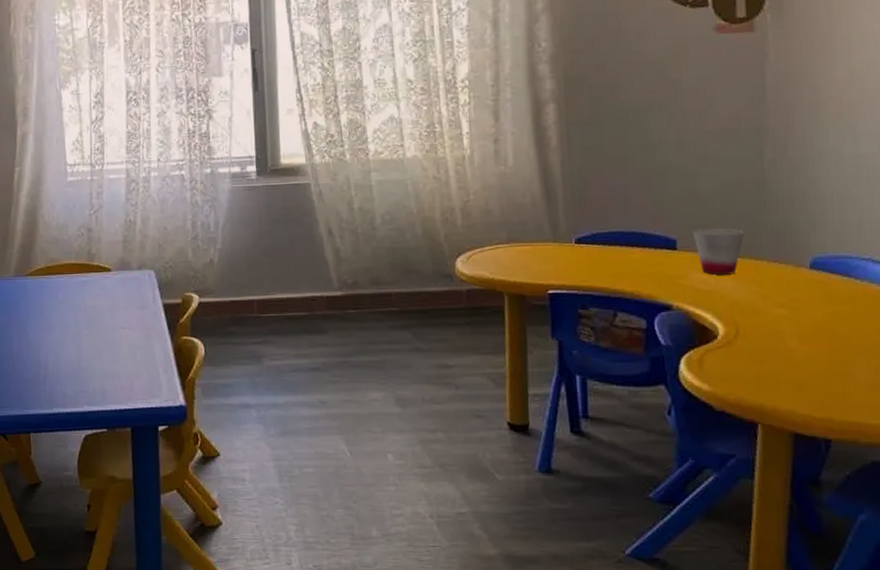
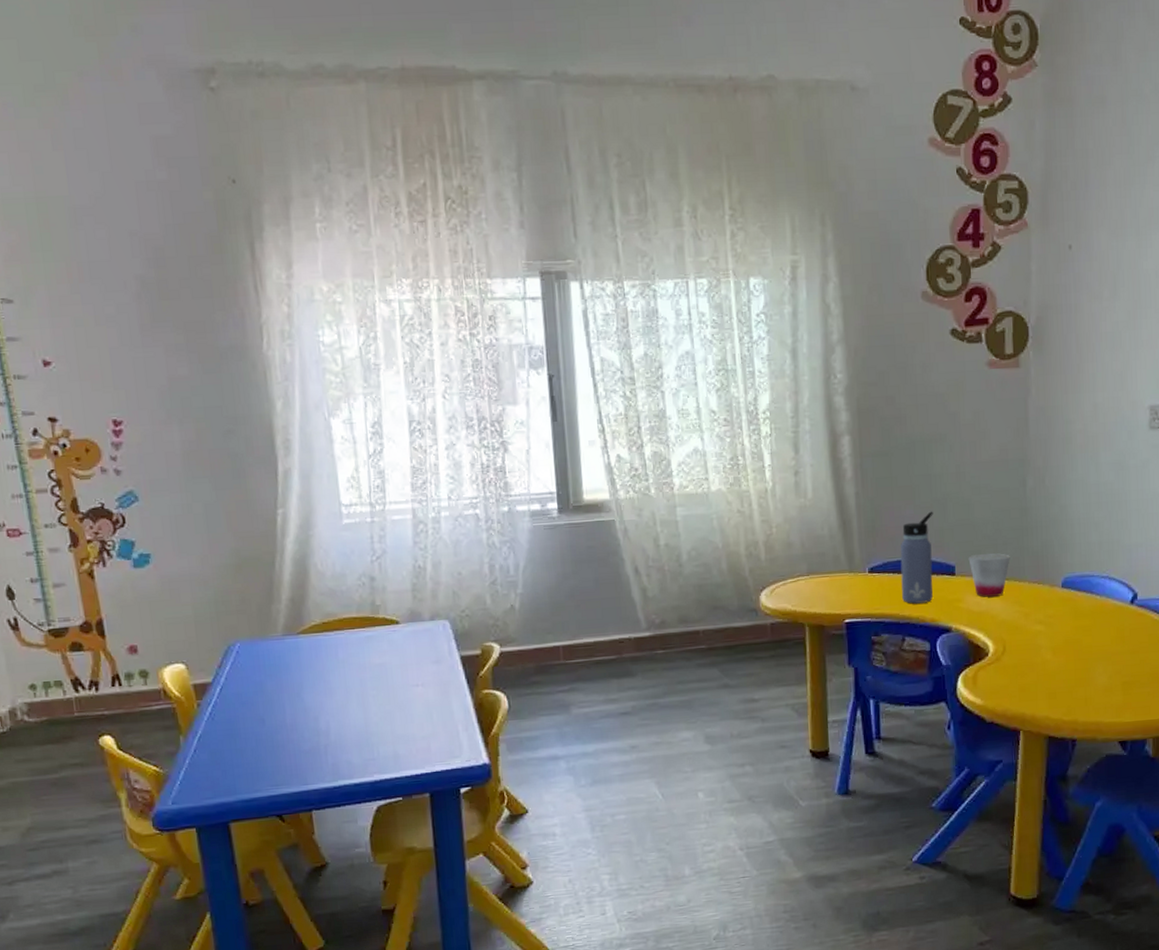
water bottle: none [611,181,651,278] -> present [900,511,933,604]

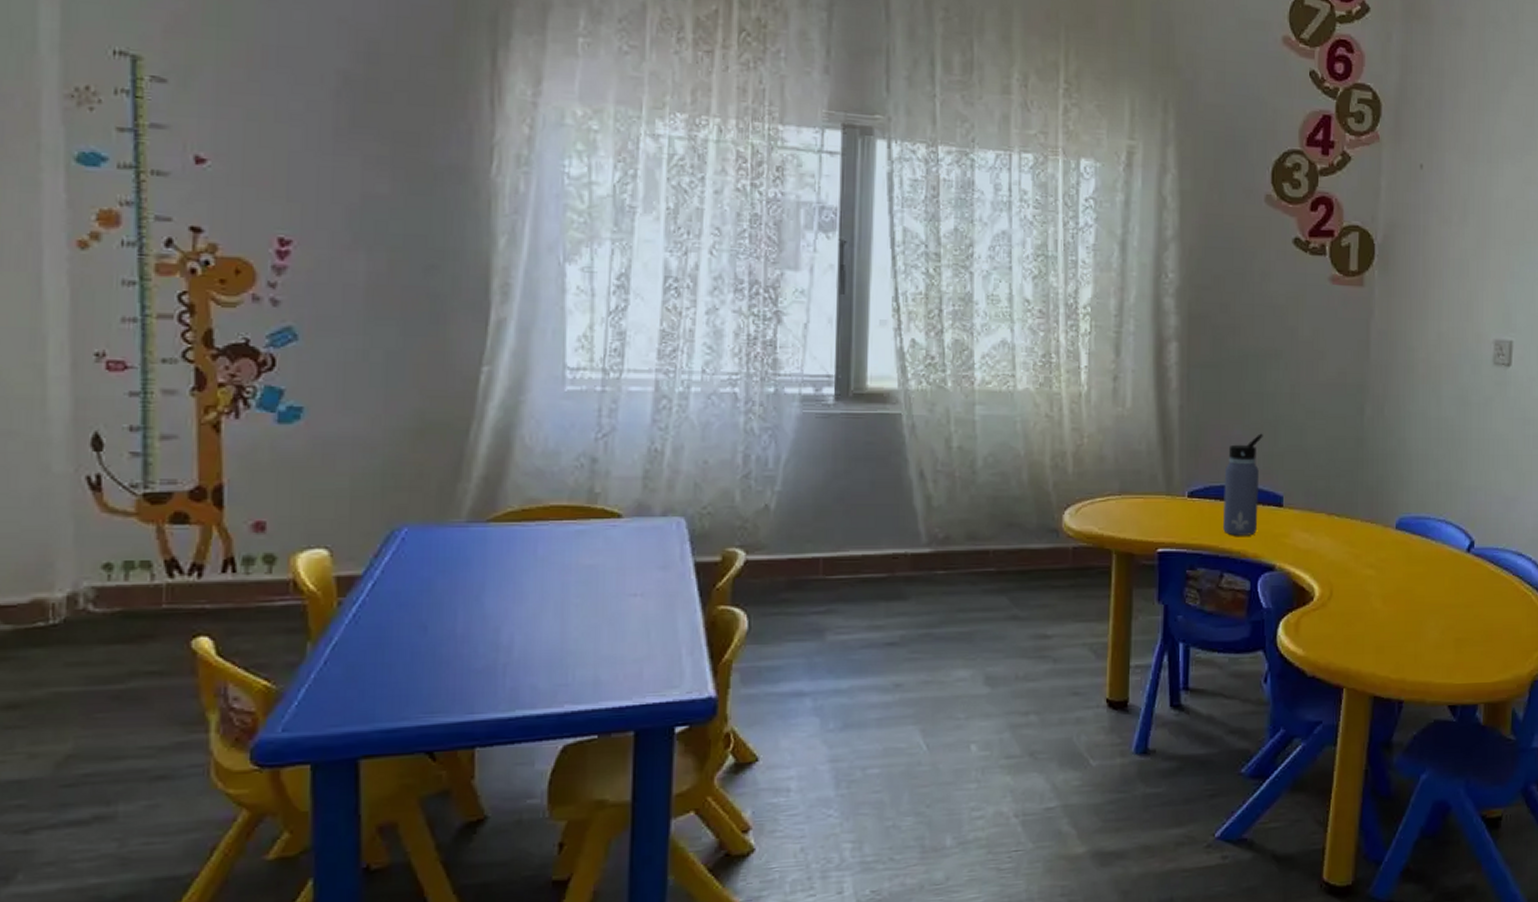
cup: present [968,553,1010,597] -> none [1298,484,1343,534]

